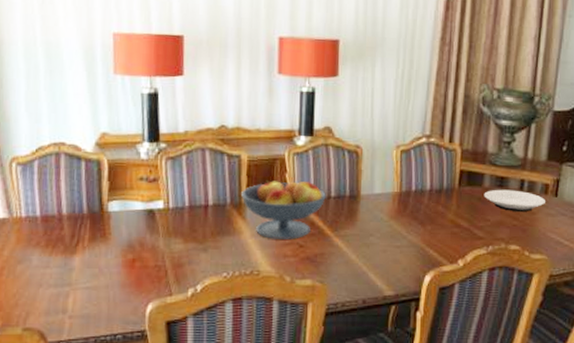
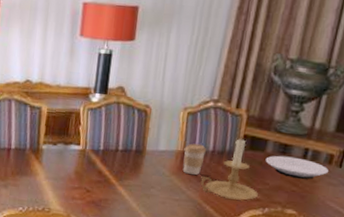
fruit bowl: present [241,180,326,240] -> none [39,131,114,185]
coffee cup: none [400,183,423,217] -> present [183,143,206,175]
candle holder: none [421,172,480,241] -> present [200,137,258,201]

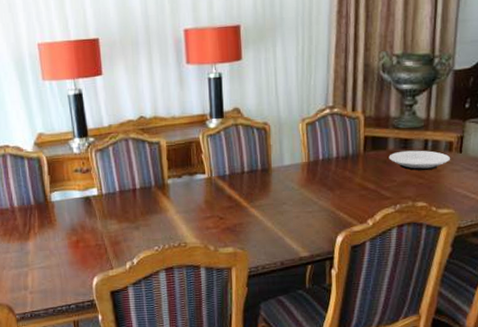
coffee cup: present [183,143,206,175] -> none [308,152,330,184]
candle holder: present [200,137,258,201] -> none [330,138,387,203]

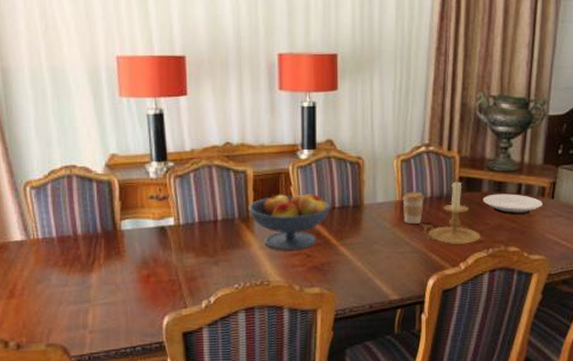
fruit bowl: none [164,159,240,214] -> present [249,193,330,250]
coffee cup: none [308,152,330,184] -> present [402,191,424,224]
candle holder: none [330,138,387,203] -> present [423,179,480,245]

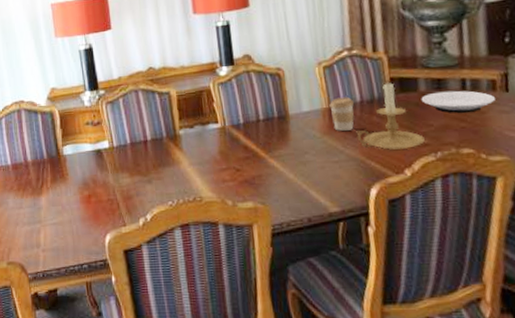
fruit bowl: present [249,193,330,250] -> none [175,107,255,166]

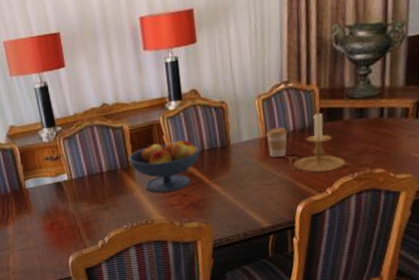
fruit bowl: none [175,107,255,166] -> present [128,139,200,193]
plate: present [421,90,495,113] -> none [345,118,407,139]

